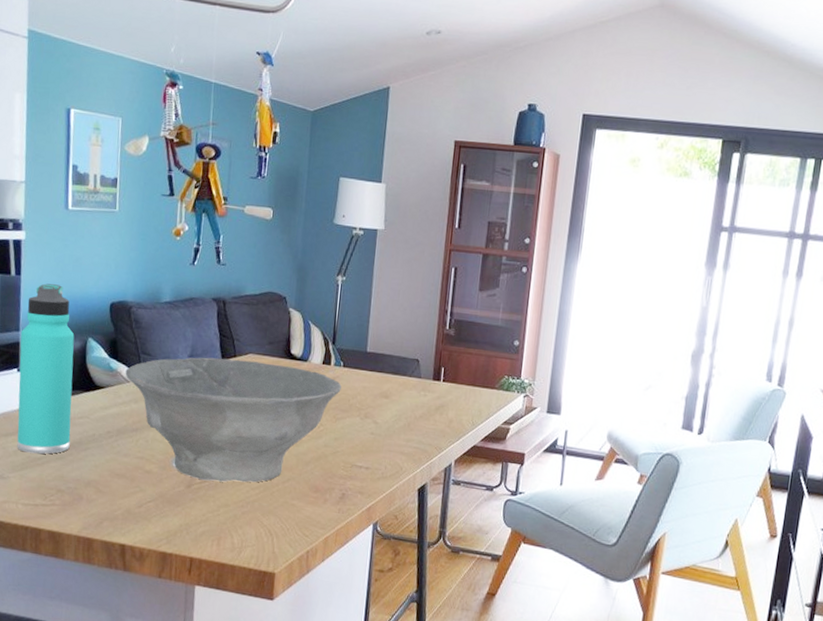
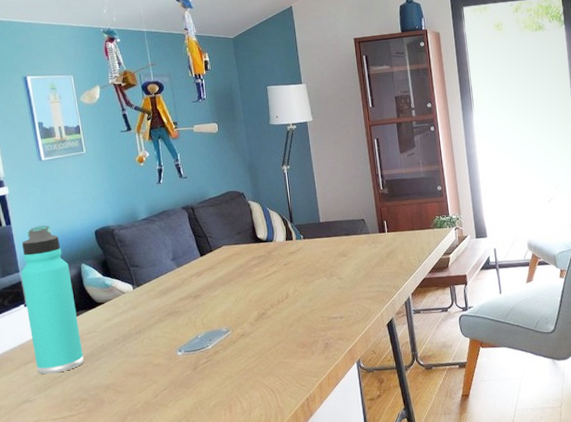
bowl: present [125,357,342,483] -> none [119,248,306,361]

